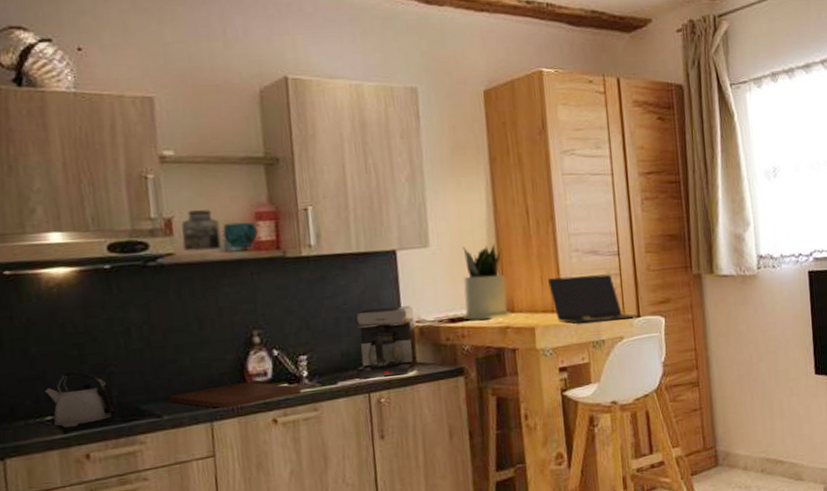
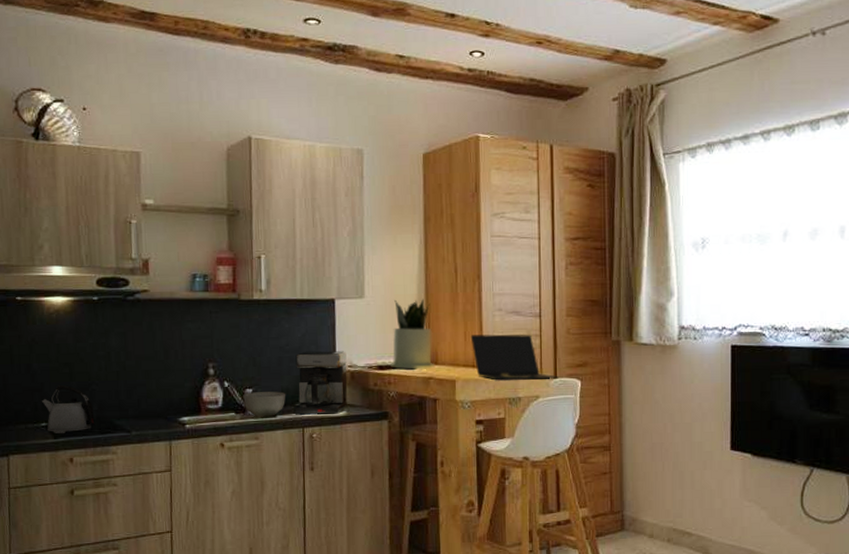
cutting board: present [169,382,301,409] -> none [137,408,245,430]
jar: present [181,209,222,252] -> none [156,253,188,289]
cup: present [223,222,258,248] -> none [189,266,218,289]
bowl: none [296,355,347,386] -> present [243,391,286,417]

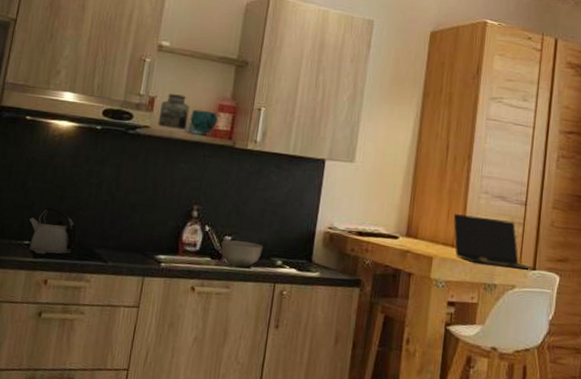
jar: none [156,253,188,289] -> present [157,94,190,130]
cup: none [189,266,218,289] -> present [190,109,218,133]
coffee maker: present [293,350,348,415] -> none [267,206,329,275]
planter: present [389,298,436,370] -> none [369,168,418,242]

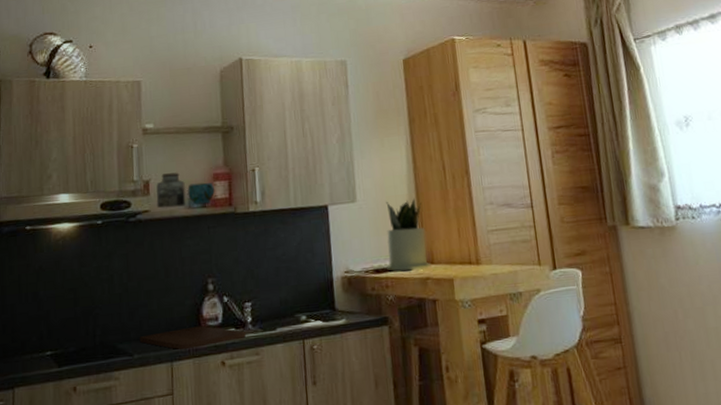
kettle: present [28,205,76,254] -> none [46,311,98,362]
cutting board: none [116,245,220,270] -> present [139,325,246,350]
bowl: present [221,239,264,268] -> none [242,303,285,332]
planter: none [369,168,418,242] -> present [385,198,432,272]
laptop: present [453,214,538,271] -> none [464,226,559,275]

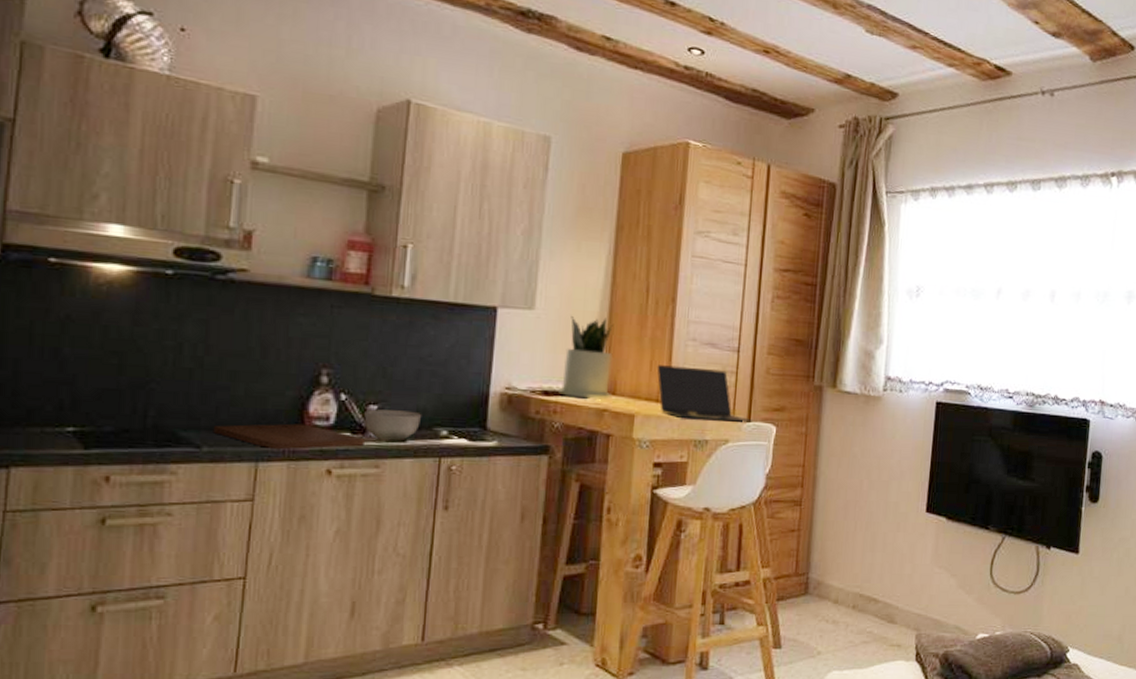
jar: present [156,172,186,209] -> none [259,226,307,274]
cup: present [187,182,215,205] -> none [308,247,347,278]
bowl: none [242,303,285,332] -> present [364,409,422,442]
laptop: none [464,226,559,275] -> present [657,365,753,423]

